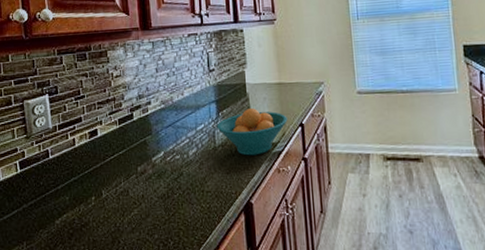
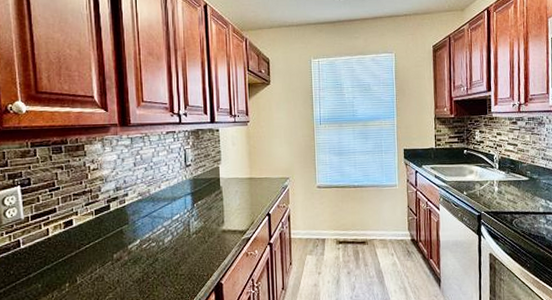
fruit bowl: present [216,107,288,156] -> none [191,199,256,242]

